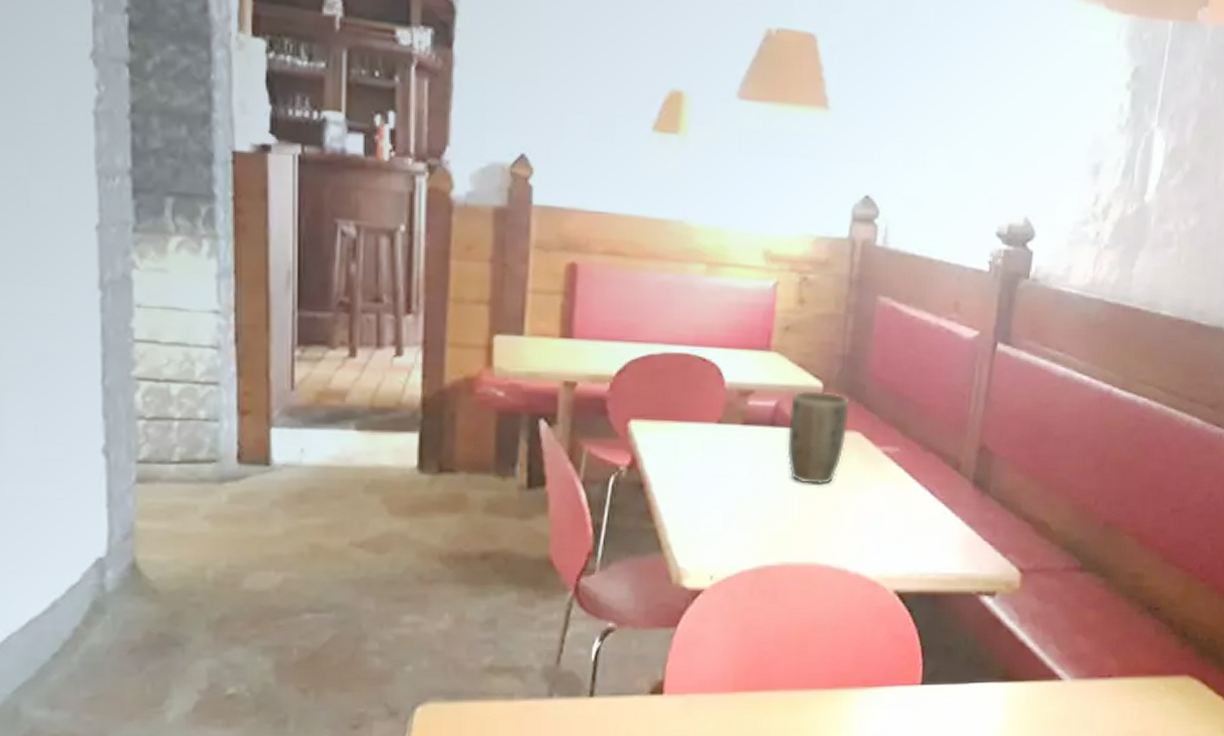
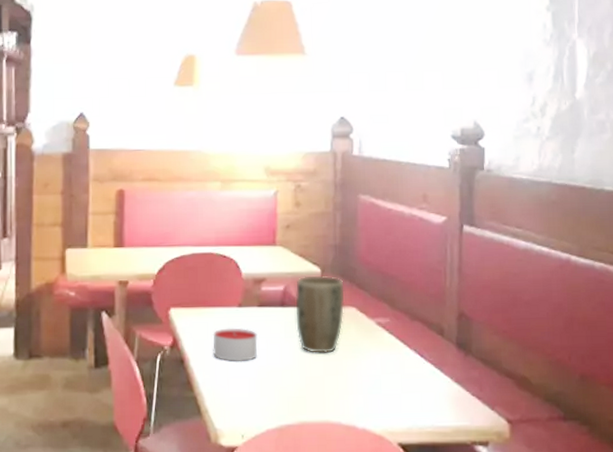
candle: none [681,448,739,490] -> present [212,327,258,363]

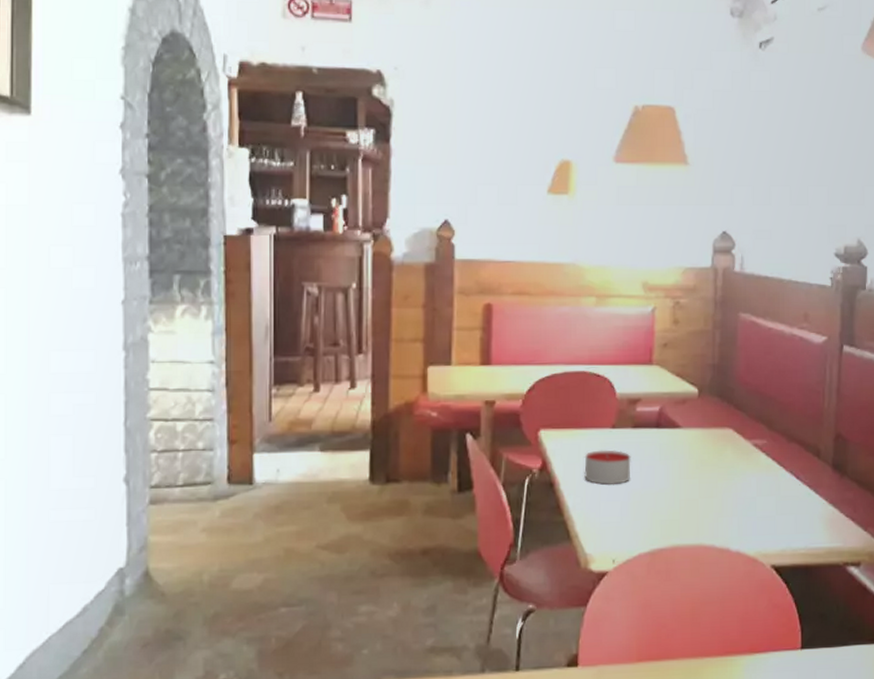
plant pot: present [295,275,345,353] -> none [671,396,722,476]

